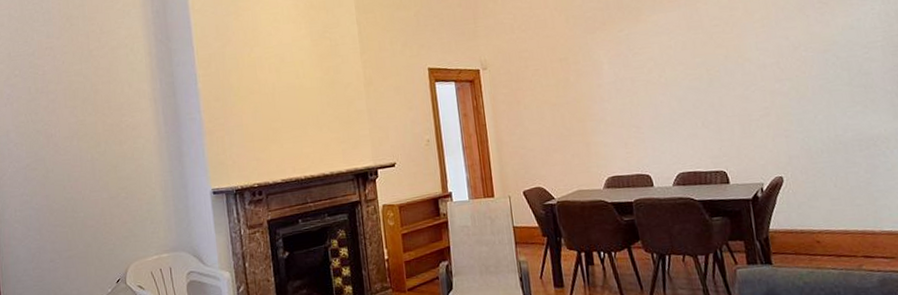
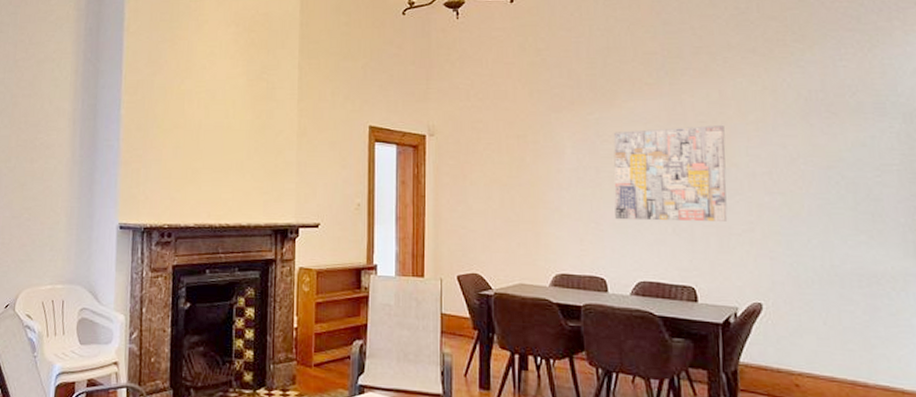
wall art: none [643,26,747,122] -> present [613,126,728,221]

